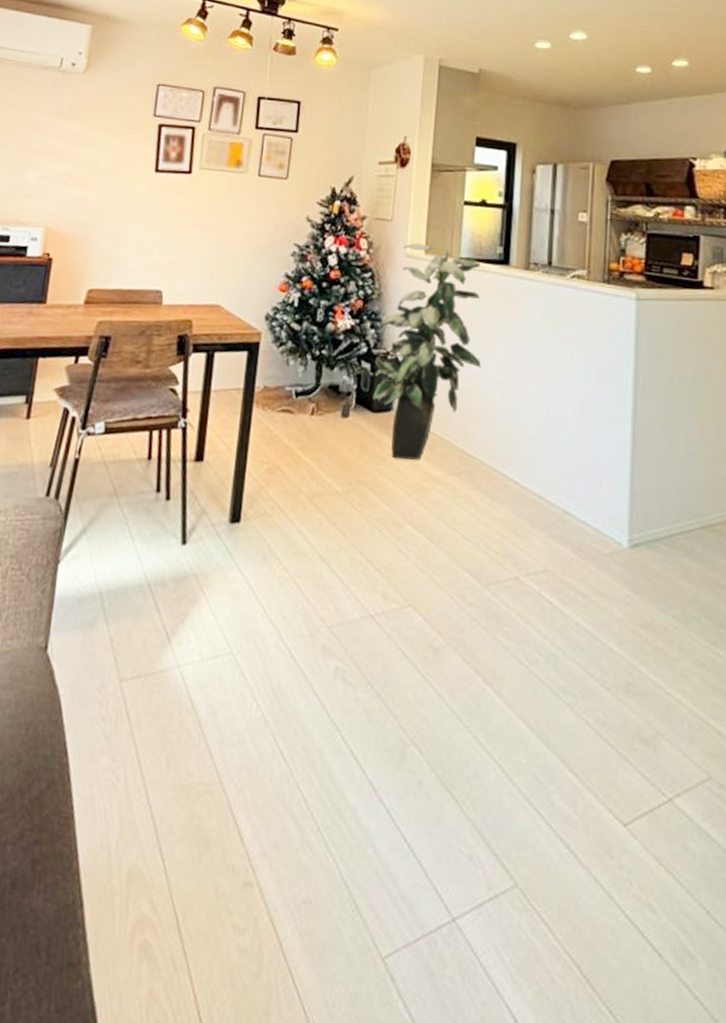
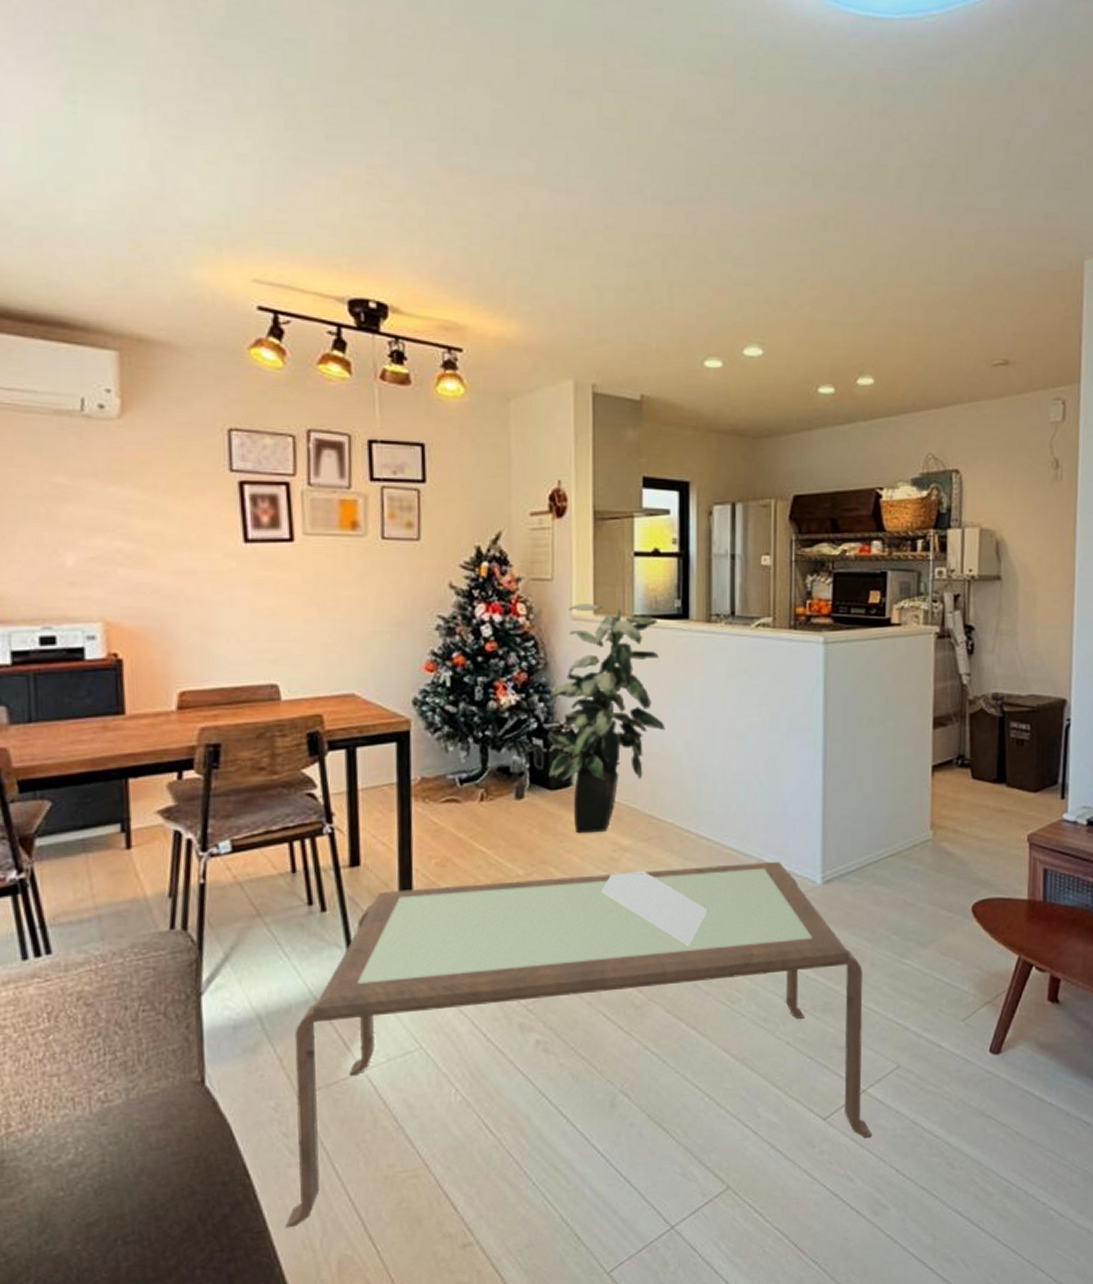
coffee table: none [89,489,679,860] -> present [285,861,873,1229]

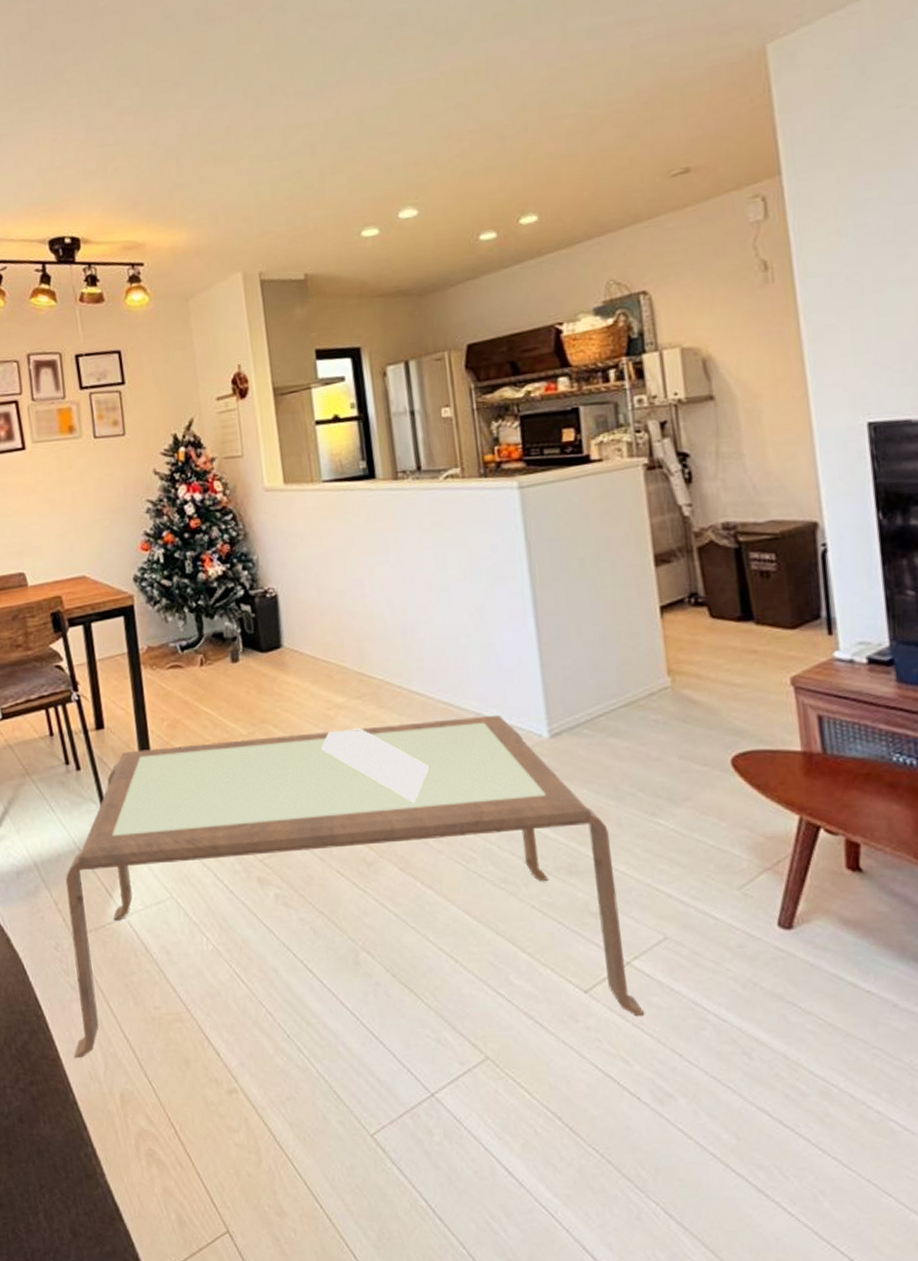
indoor plant: present [547,603,666,834] -> none [251,474,365,693]

